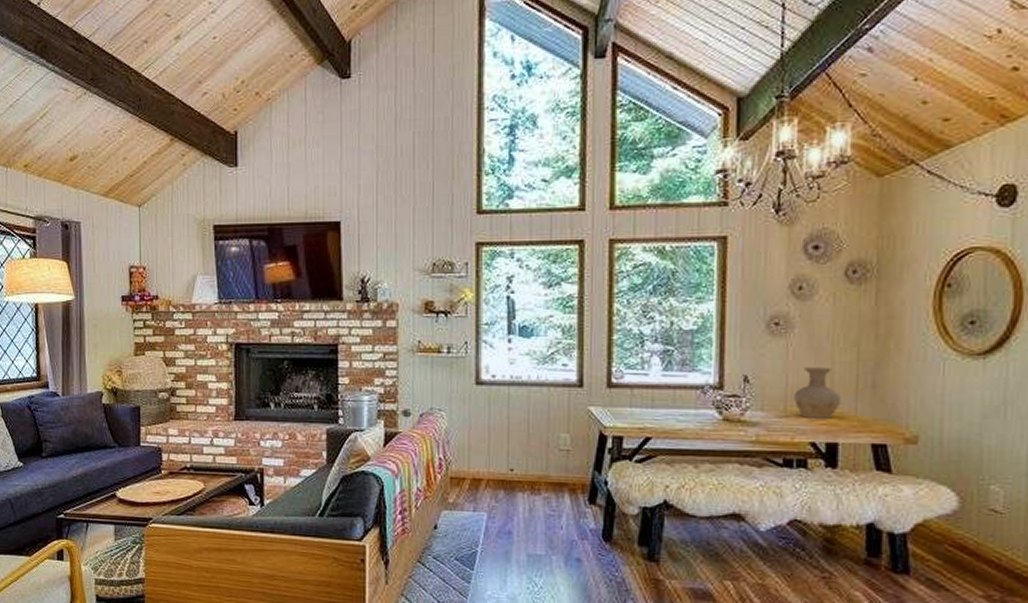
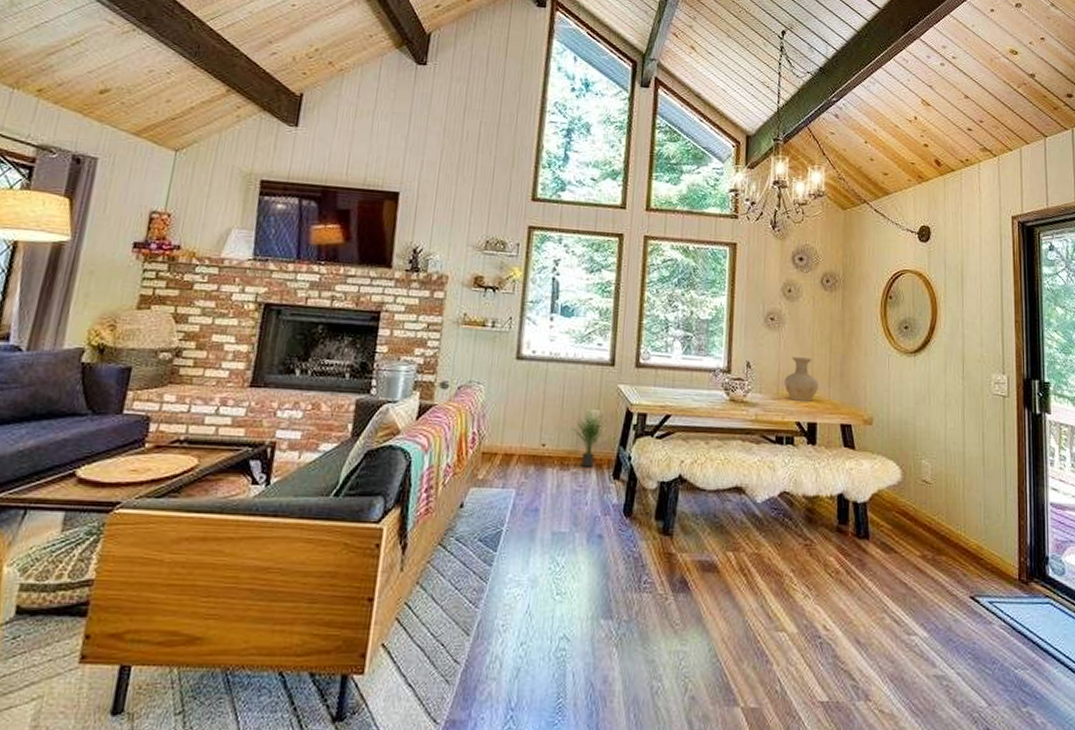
potted plant: none [539,435,574,492] -> present [571,411,603,467]

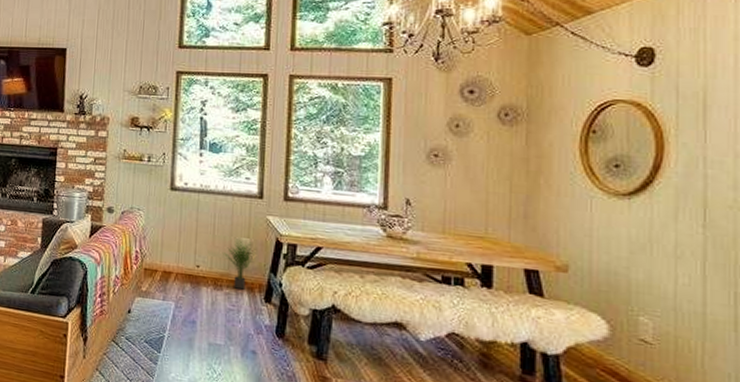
vase: present [784,357,819,403] -> none [452,195,495,244]

